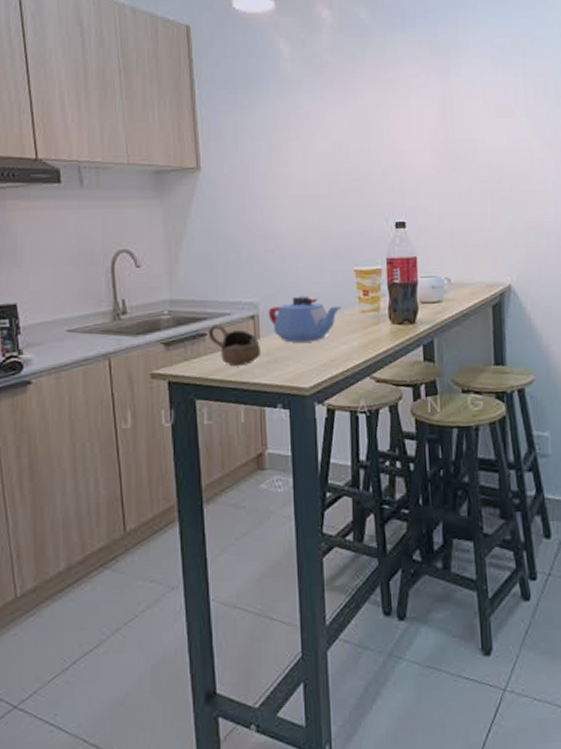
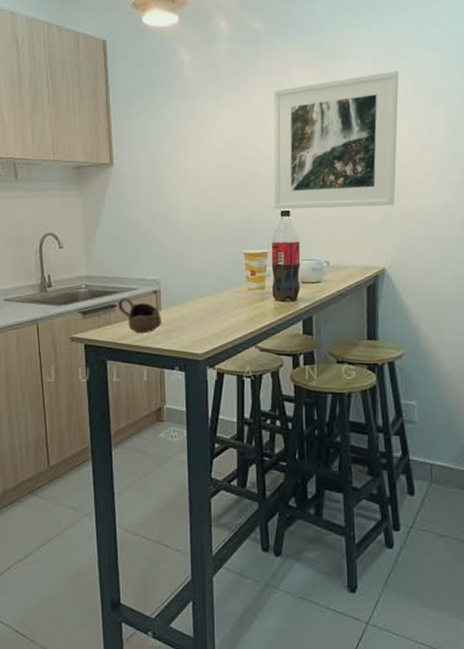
teapot: present [268,296,342,343] -> none [168,274,232,315]
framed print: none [384,69,520,221] -> present [273,71,399,210]

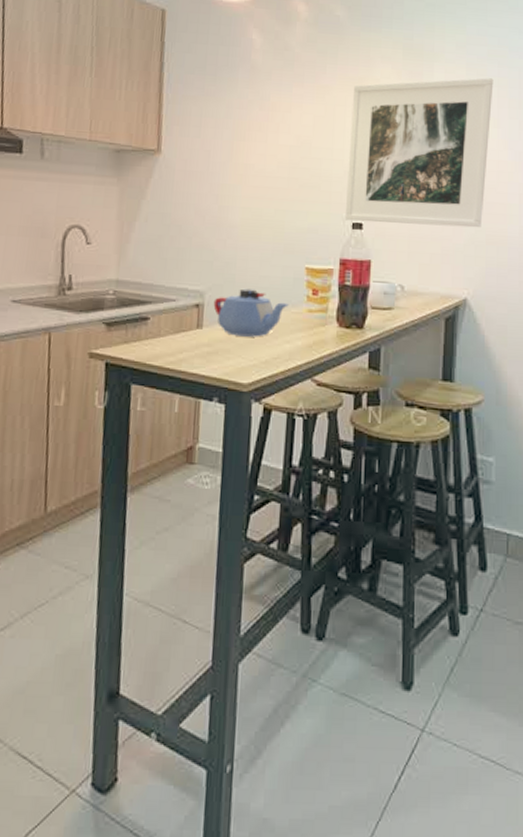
cup: present [117,297,161,334] -> none [150,309,202,355]
teapot: none [168,274,232,315] -> present [213,288,289,337]

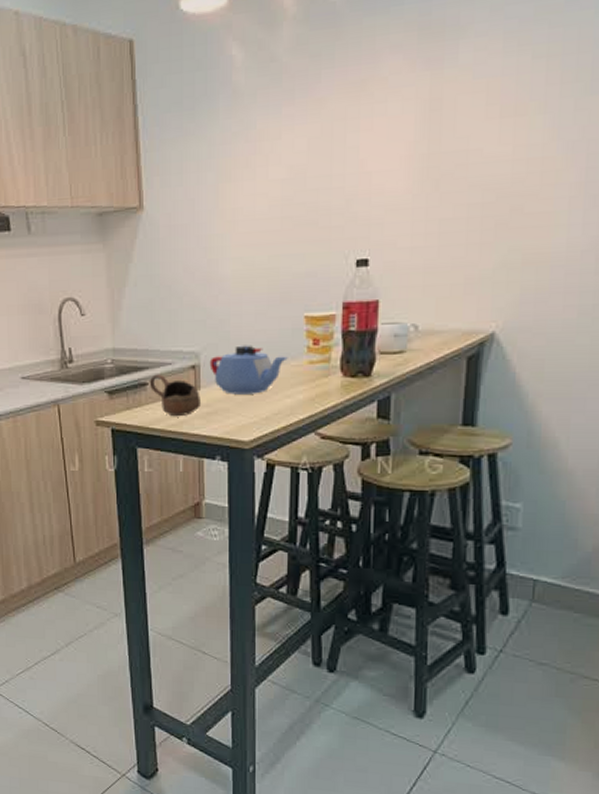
cup: none [150,309,202,355] -> present [149,374,200,417]
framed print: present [344,78,494,228] -> none [347,46,541,258]

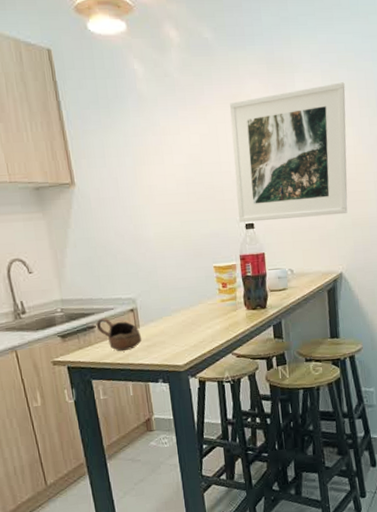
teapot: present [209,345,288,395] -> none [144,290,205,330]
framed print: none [347,46,541,258] -> present [230,82,348,223]

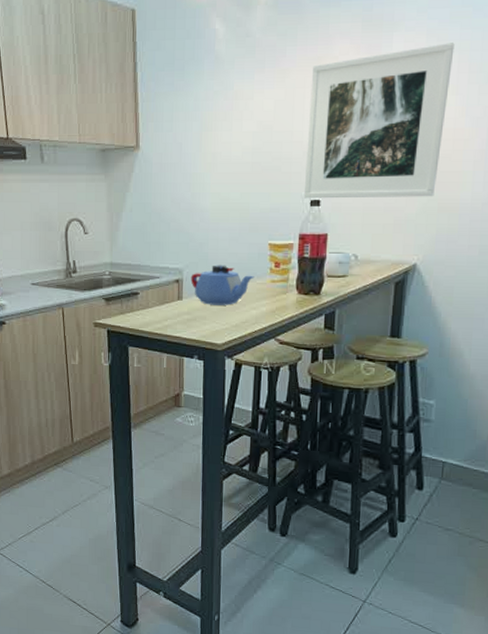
cup: present [96,318,142,352] -> none [140,285,182,322]
teapot: none [144,290,205,330] -> present [190,265,254,305]

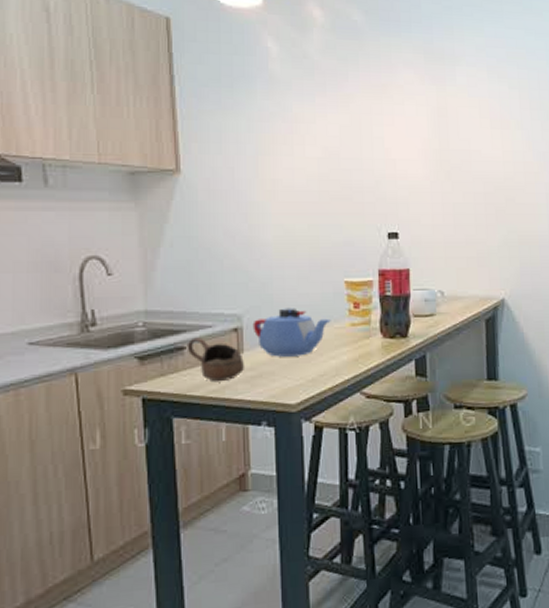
cup: none [140,285,182,322] -> present [186,337,244,382]
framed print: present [303,42,455,199] -> none [377,80,515,231]

